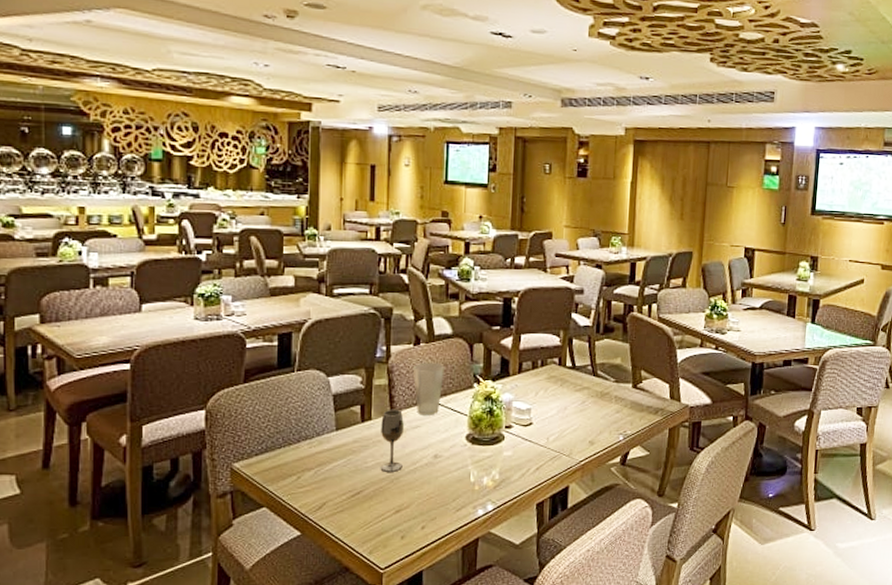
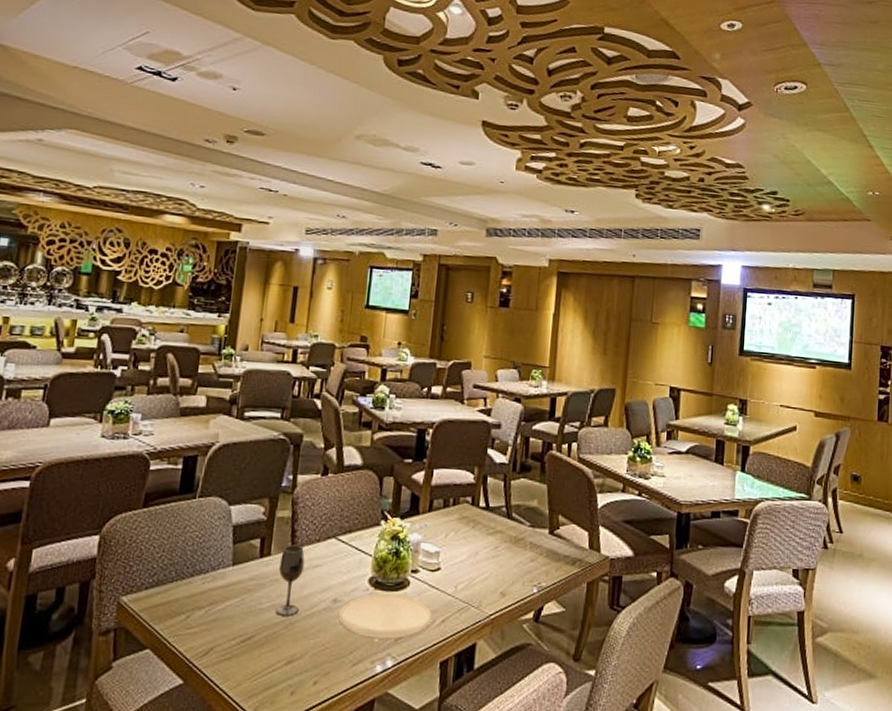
cup: present [412,362,445,415] -> none [318,495,352,554]
plate: none [440,448,526,488] -> present [338,593,431,640]

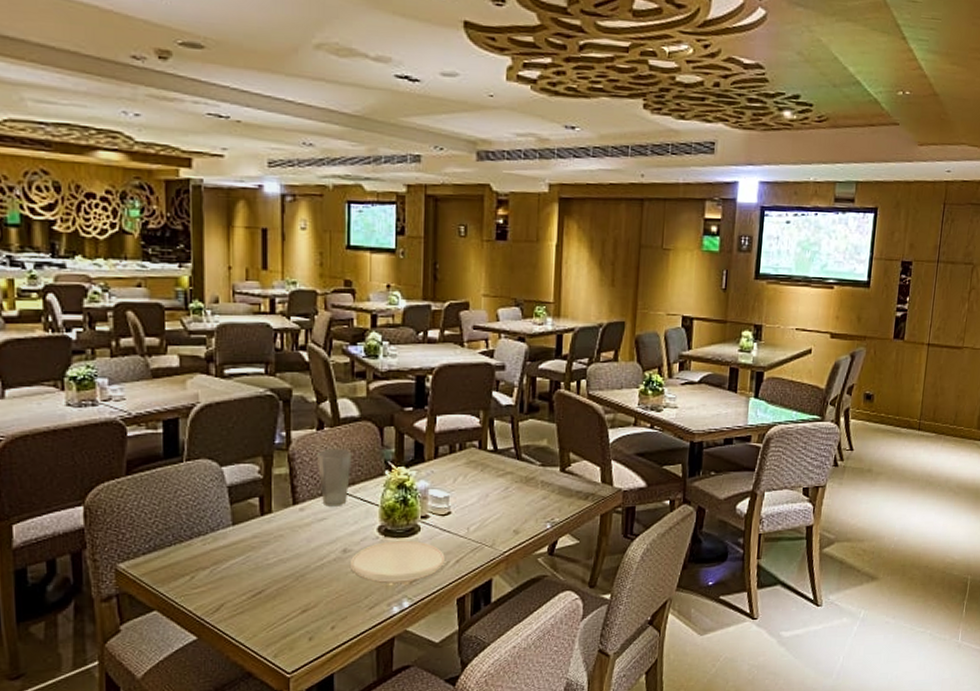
wine glass: present [275,544,305,616] -> none [283,500,310,569]
cup: none [318,495,352,554] -> present [316,448,352,507]

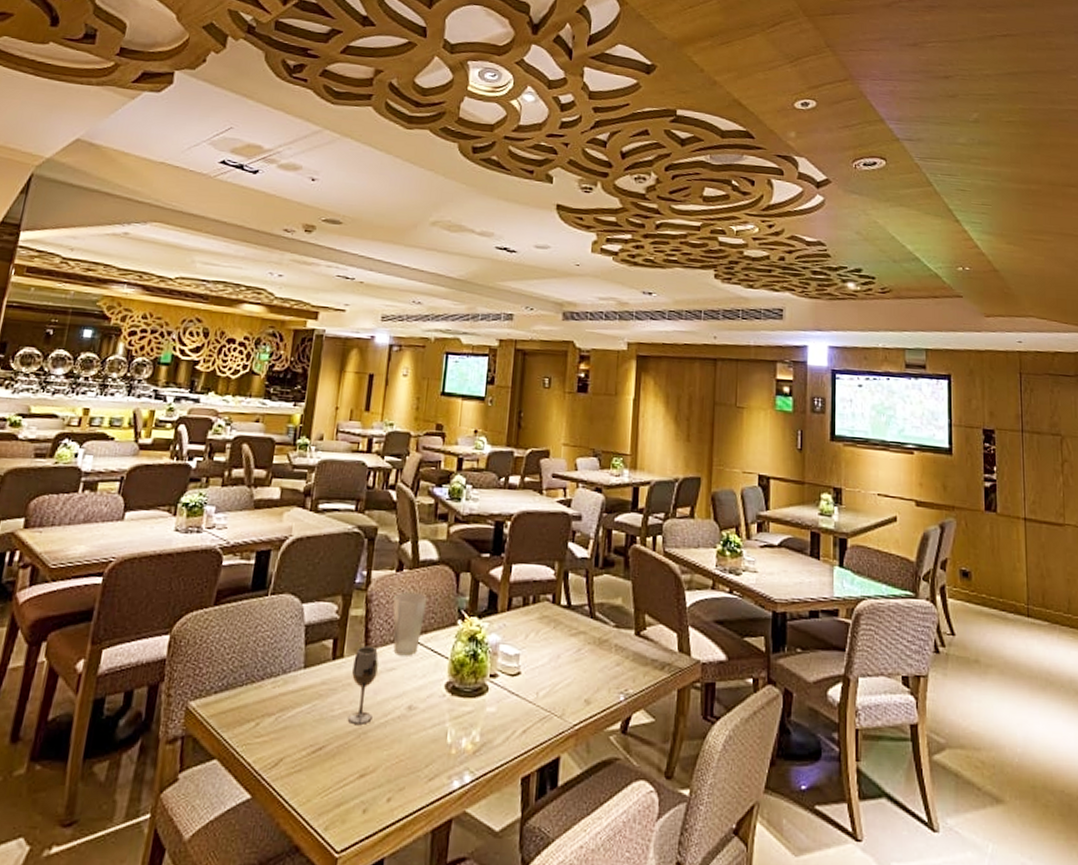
wine glass: none [283,500,310,569] -> present [347,645,379,724]
plate: present [349,540,445,584] -> none [413,700,512,753]

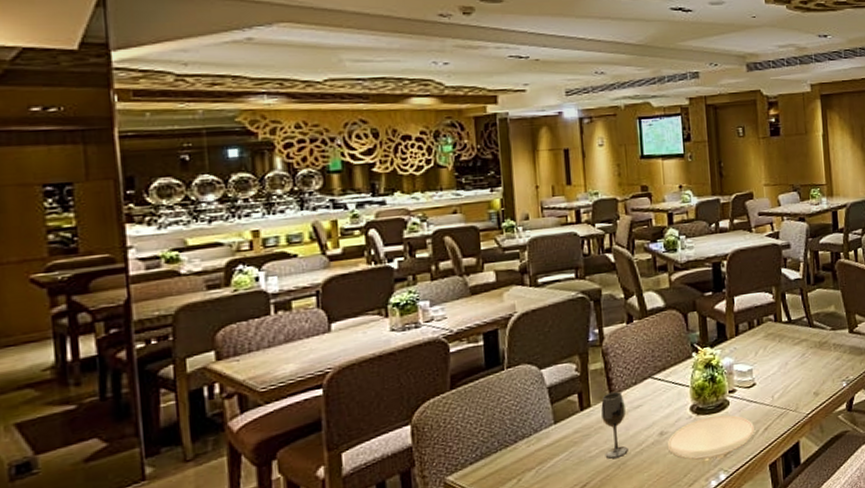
cup: present [393,592,428,656] -> none [628,337,661,394]
plate: none [413,700,512,753] -> present [667,415,754,460]

